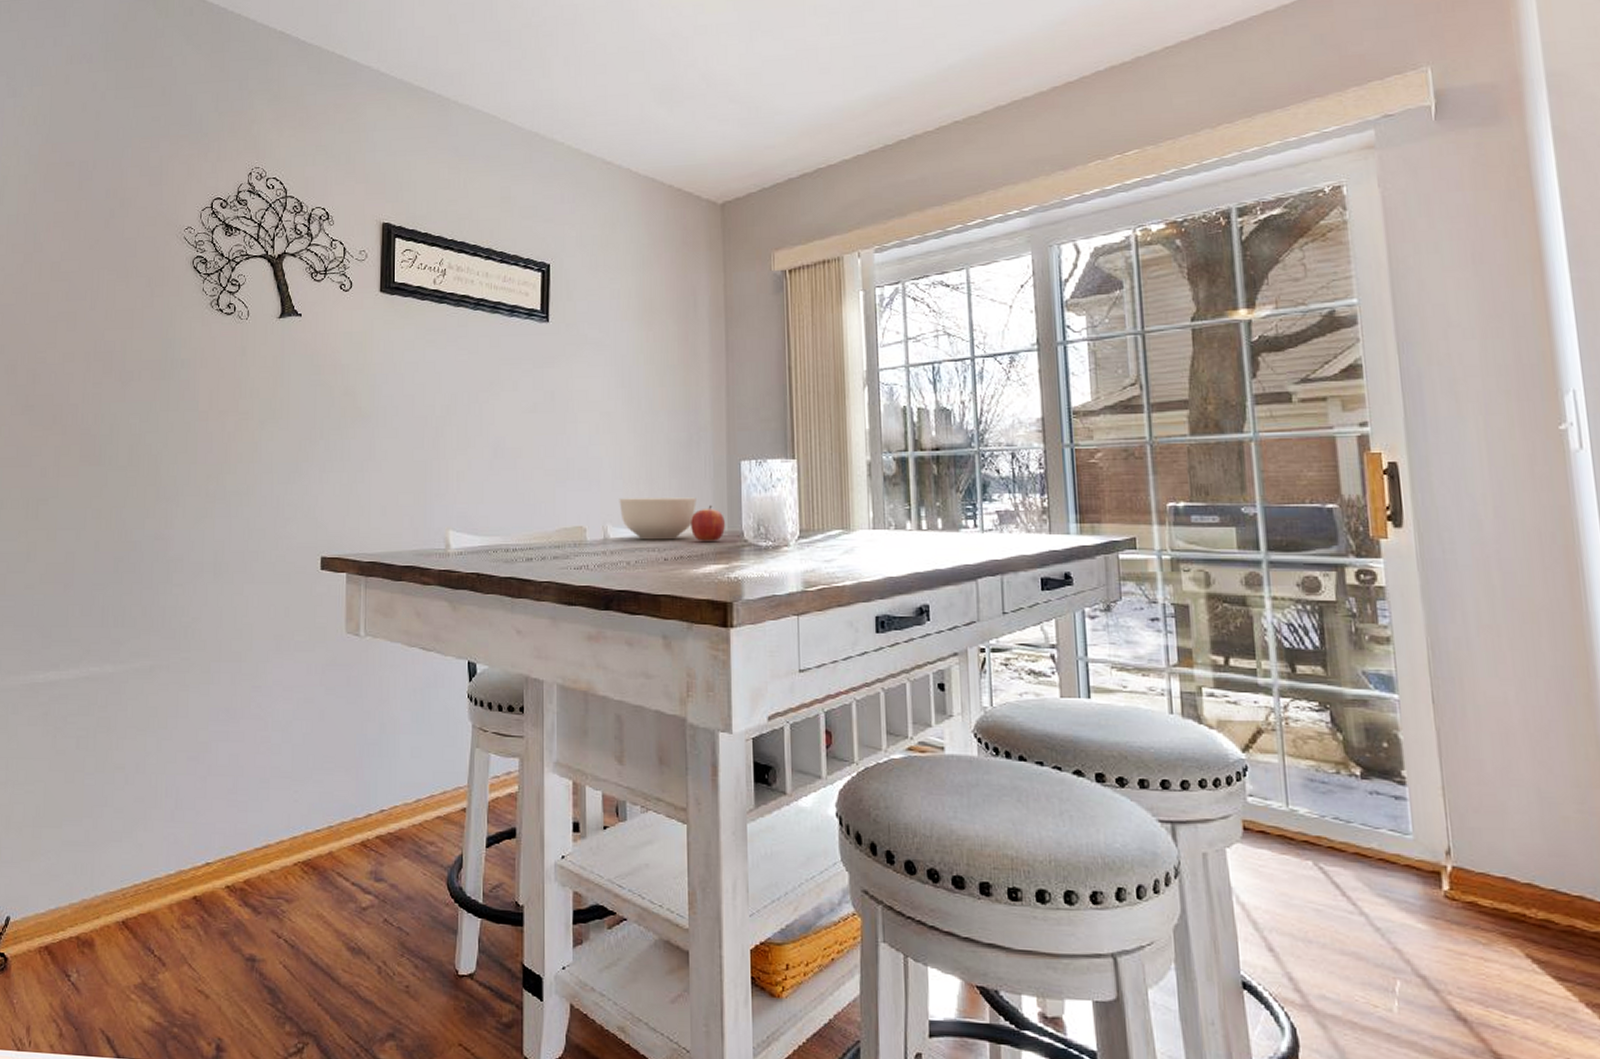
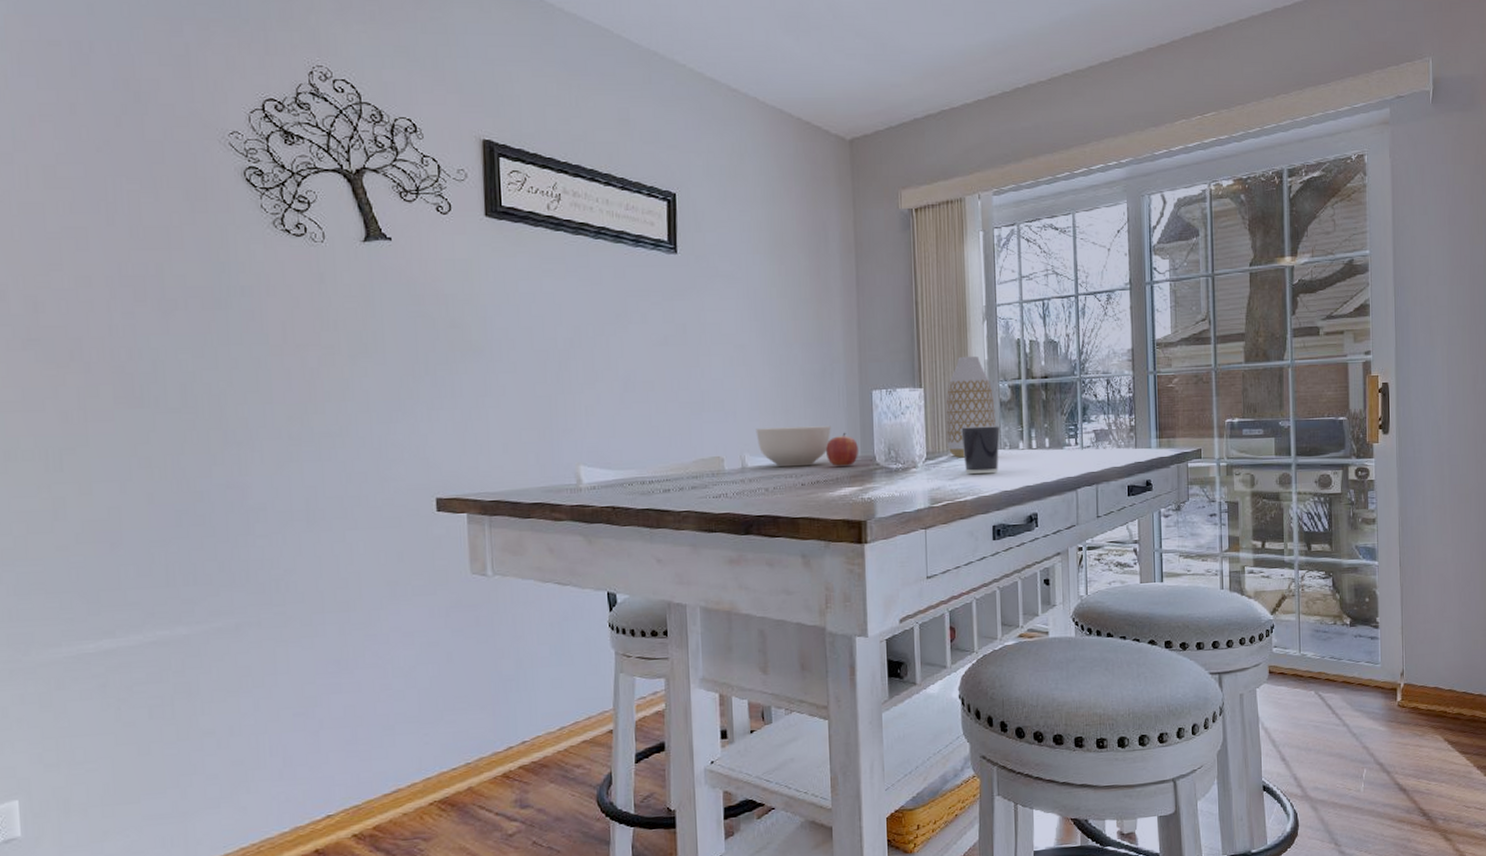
vase: none [821,424,878,538] -> present [945,355,996,458]
mug: none [839,503,884,557] -> present [961,426,1000,475]

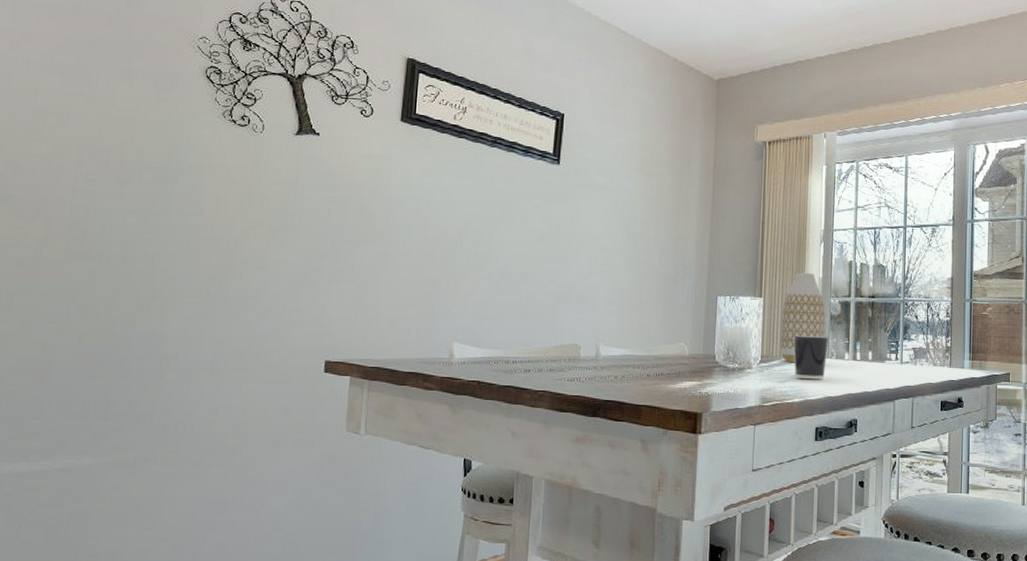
bowl: present [755,426,831,467] -> none [611,322,678,359]
fruit: present [826,432,859,466] -> none [672,331,702,362]

